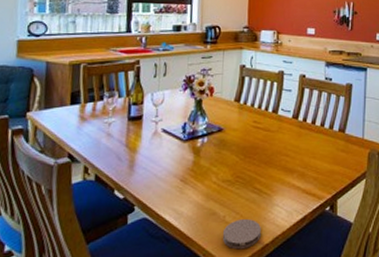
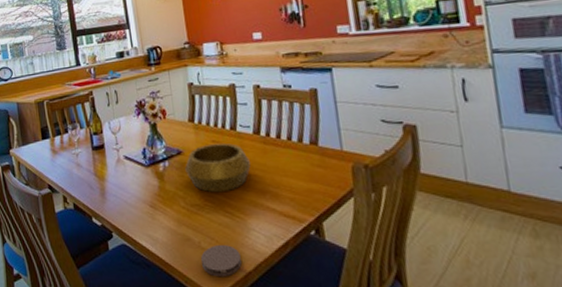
decorative bowl: none [223,124,285,170] -> present [185,143,251,193]

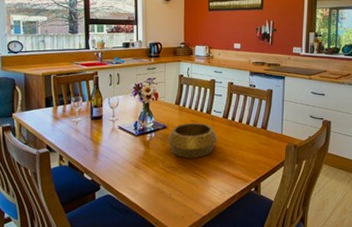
coaster: present [200,245,242,277] -> none [169,197,200,220]

